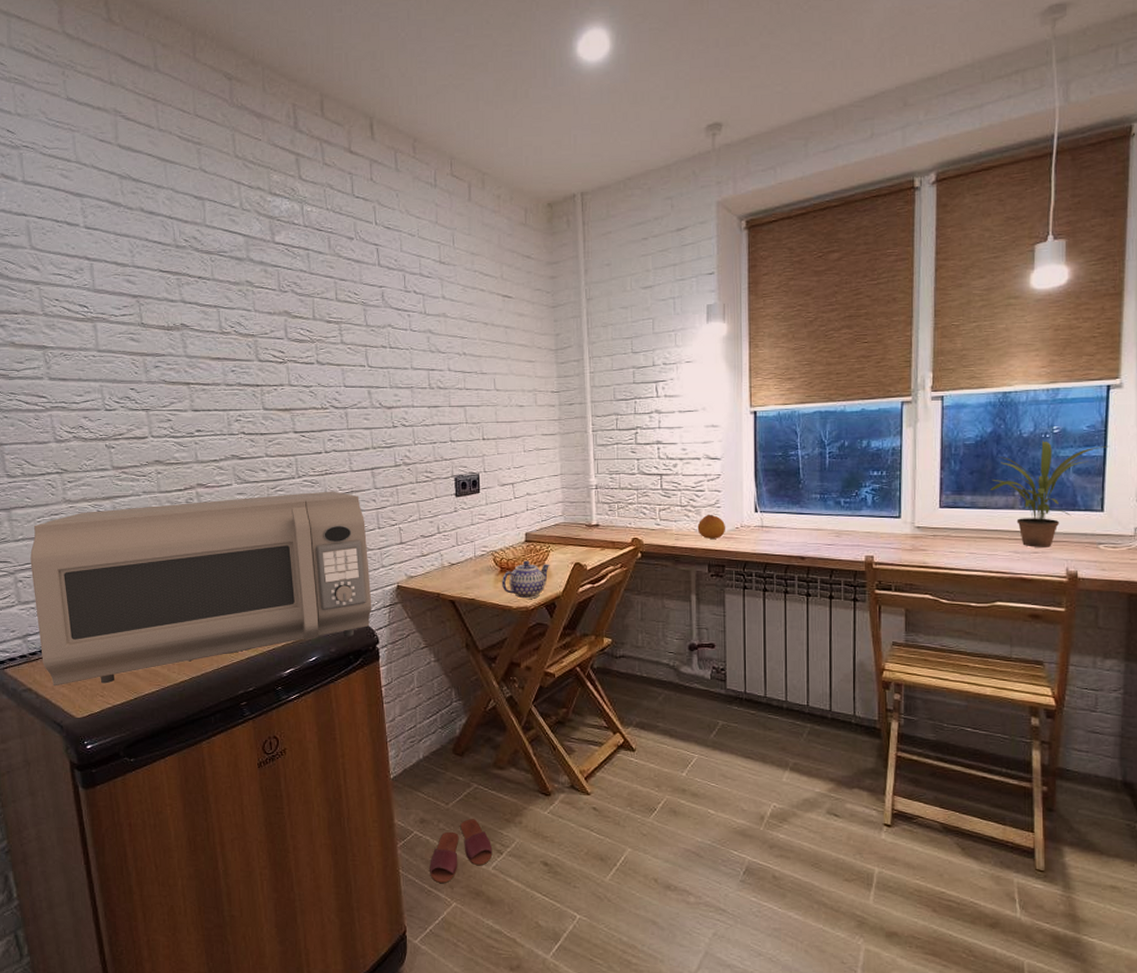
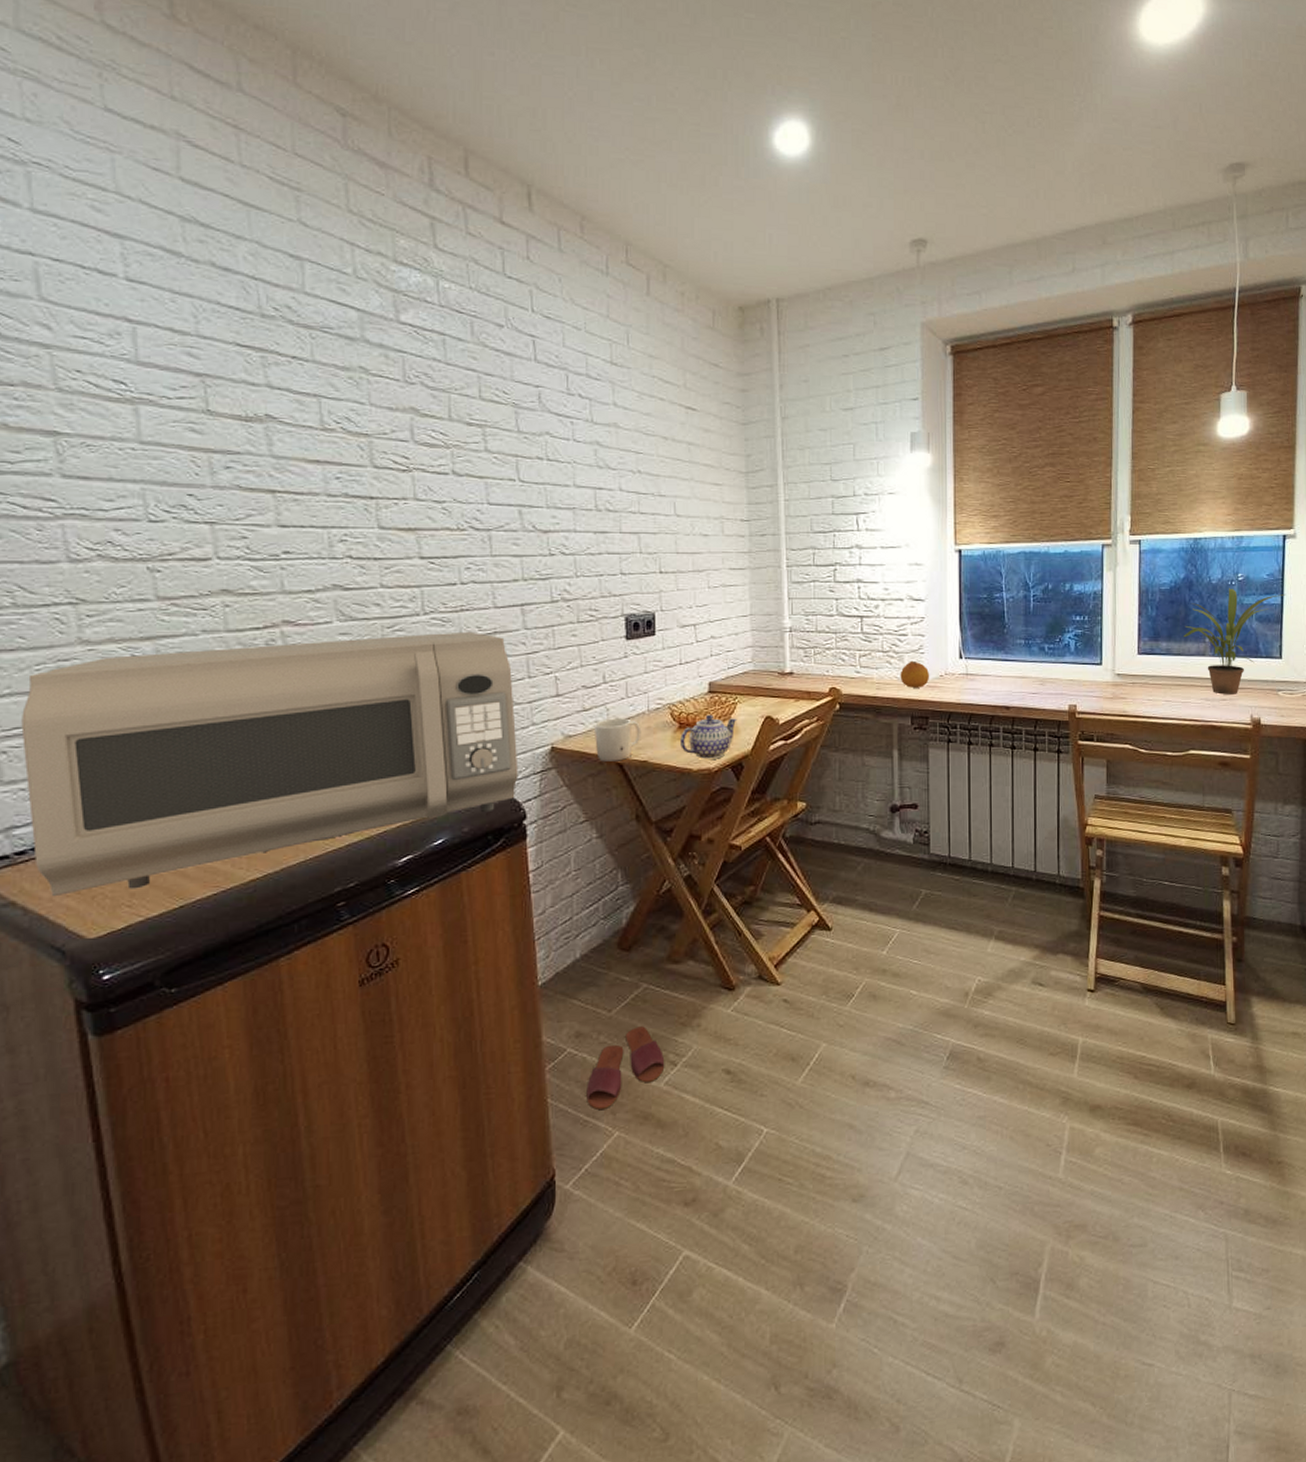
mug: none [430,563,470,600] -> present [593,718,642,763]

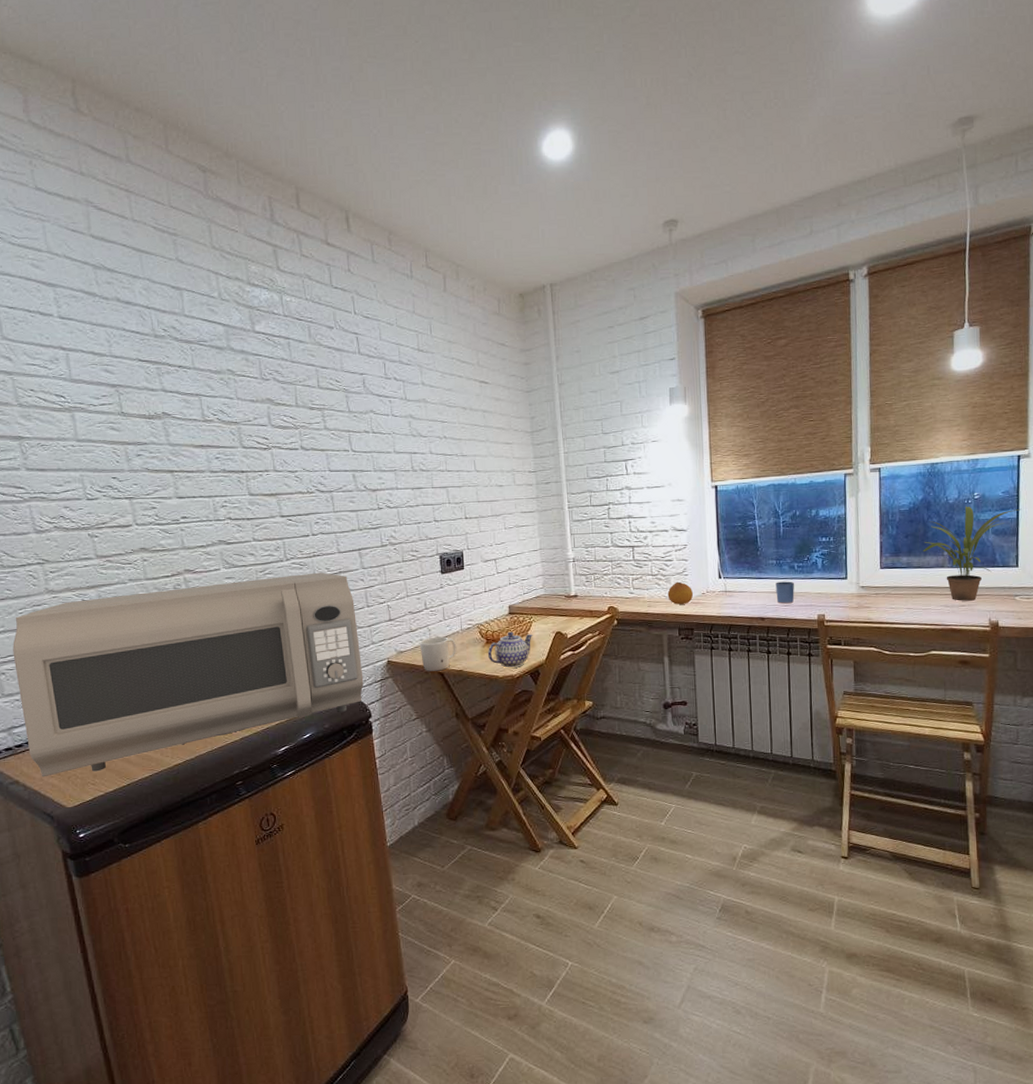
slippers: present [586,1026,665,1111] -> none [428,879,488,943]
mug: none [1023,665,1044,692] -> present [776,581,795,604]

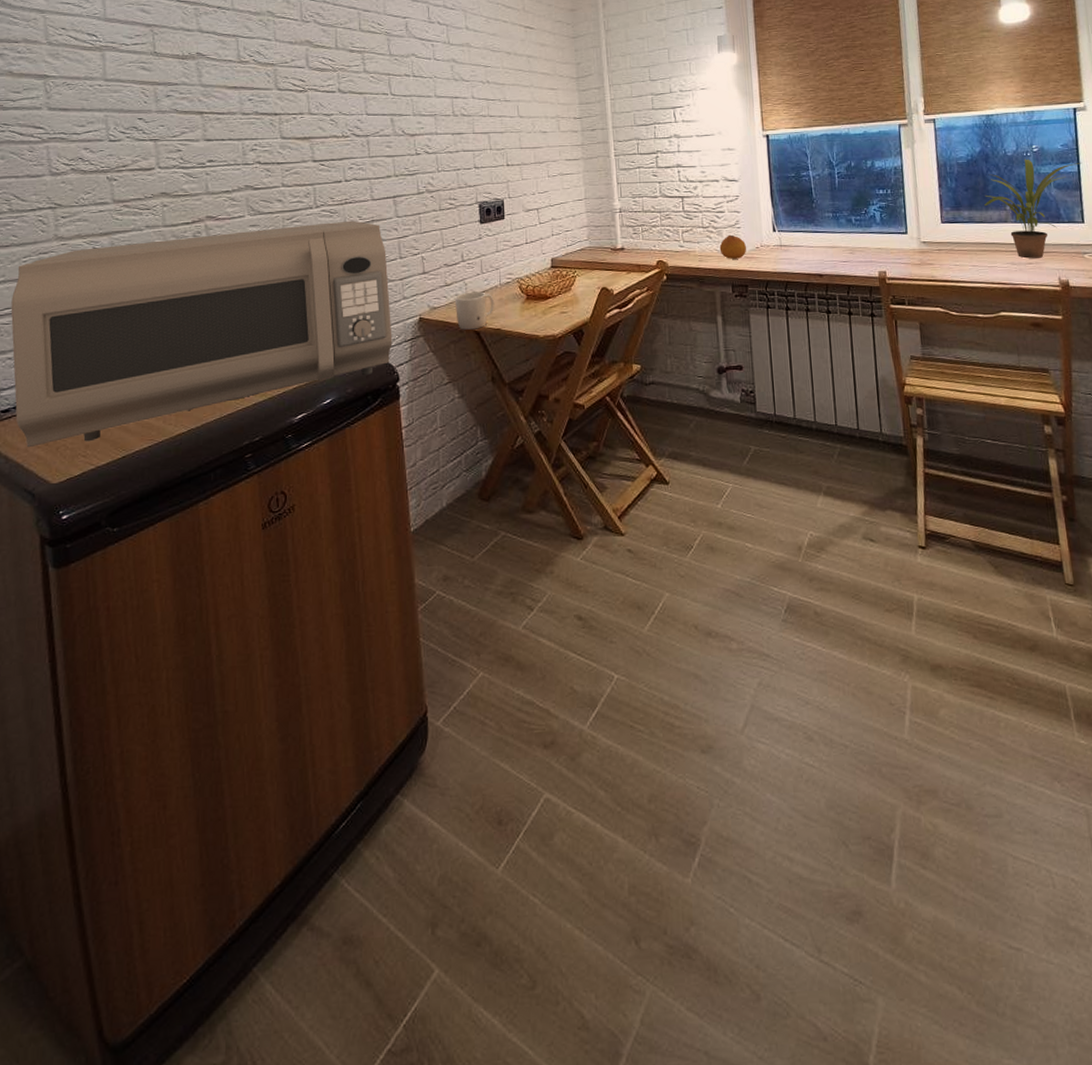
teapot: present [488,631,533,668] -> none [528,286,577,327]
mug: present [776,581,795,604] -> none [833,235,853,260]

